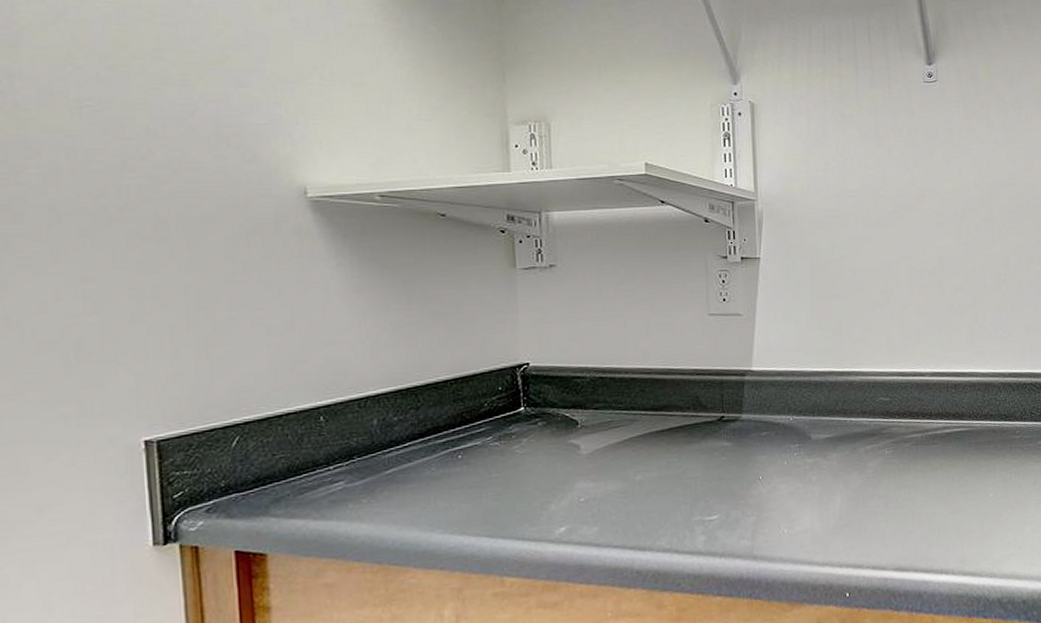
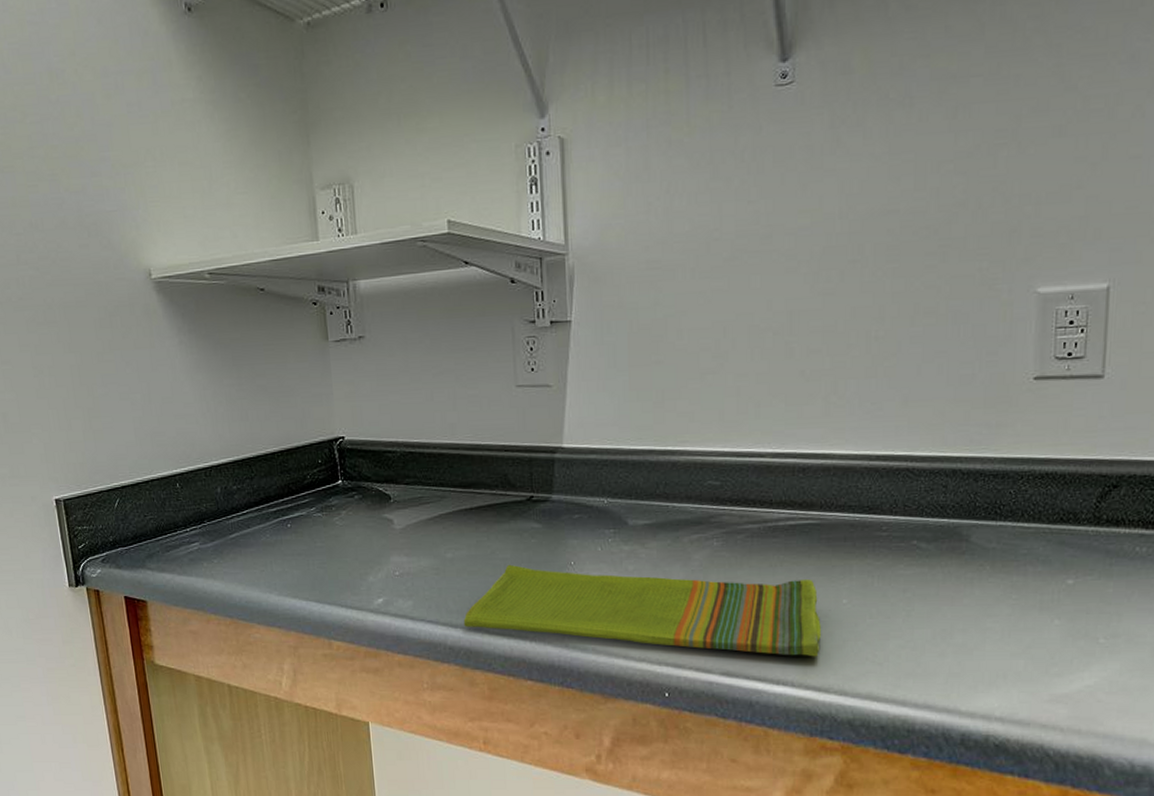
dish towel: none [652,478,974,549] -> present [463,564,821,657]

